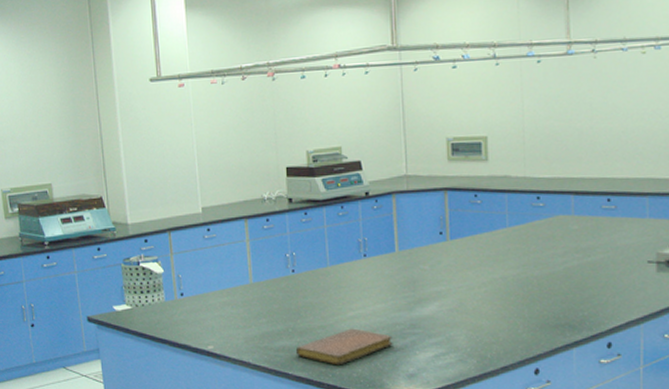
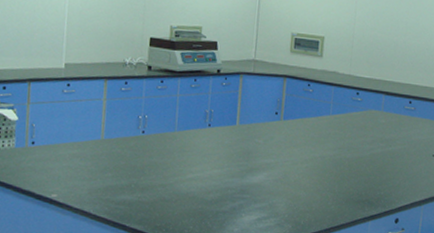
notebook: present [295,328,393,365] -> none [135,189,224,222]

